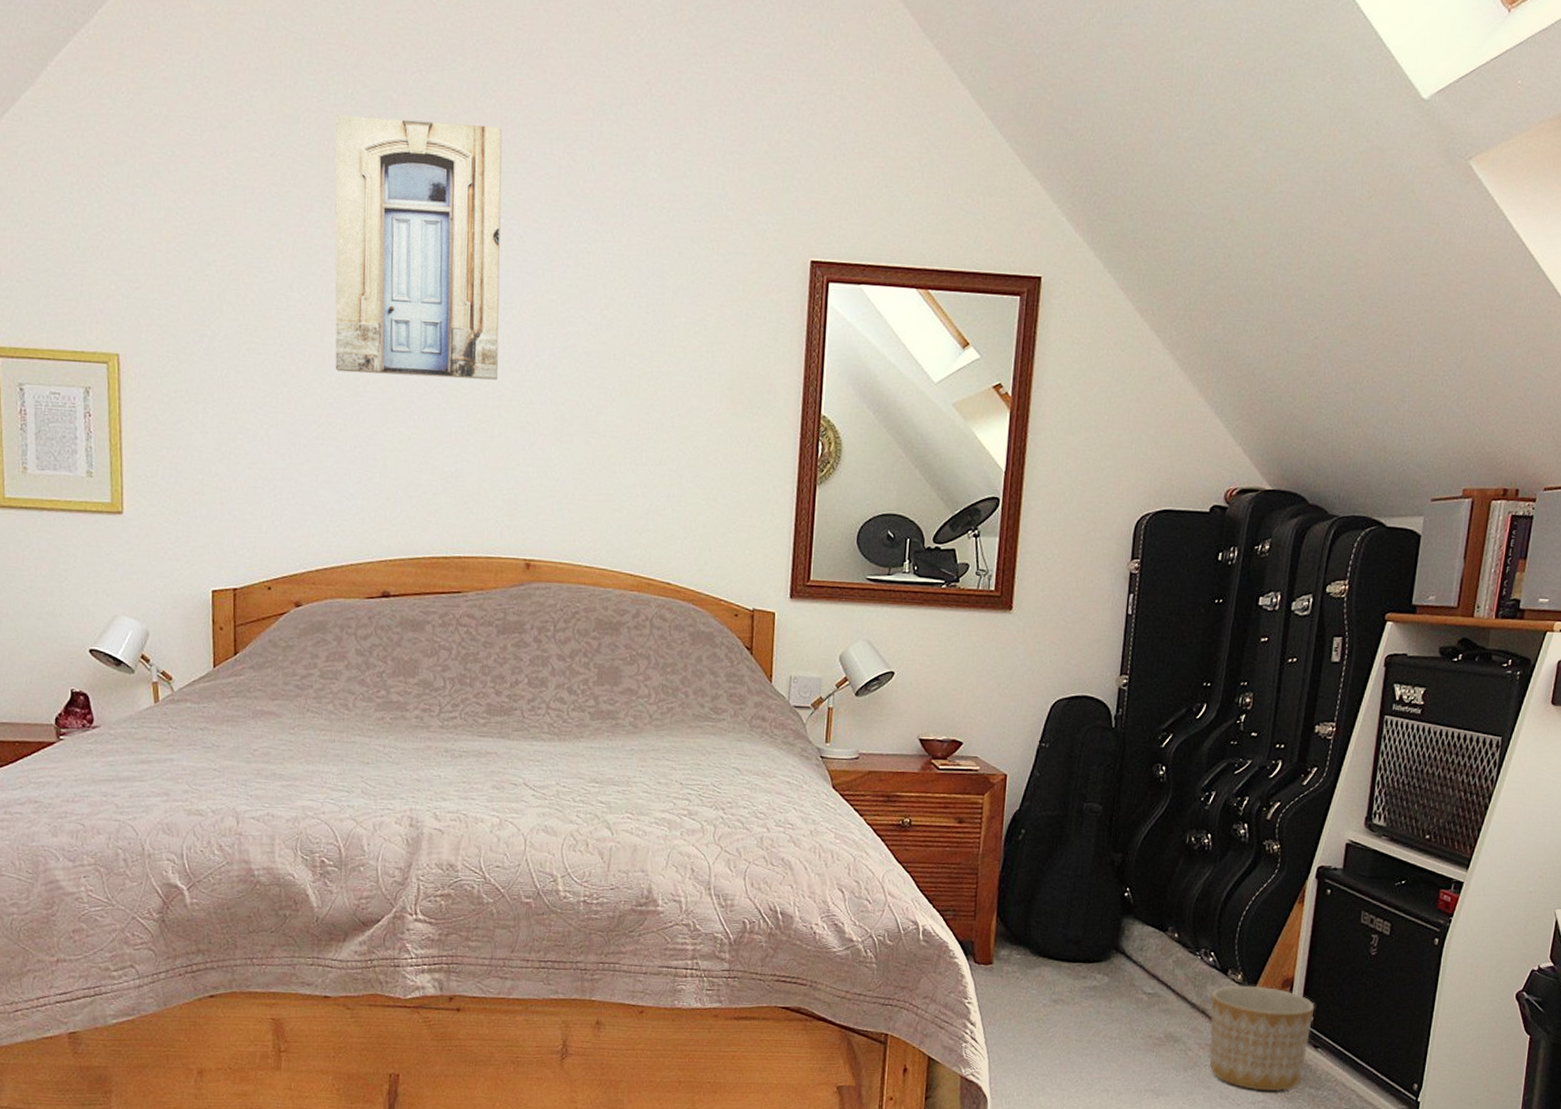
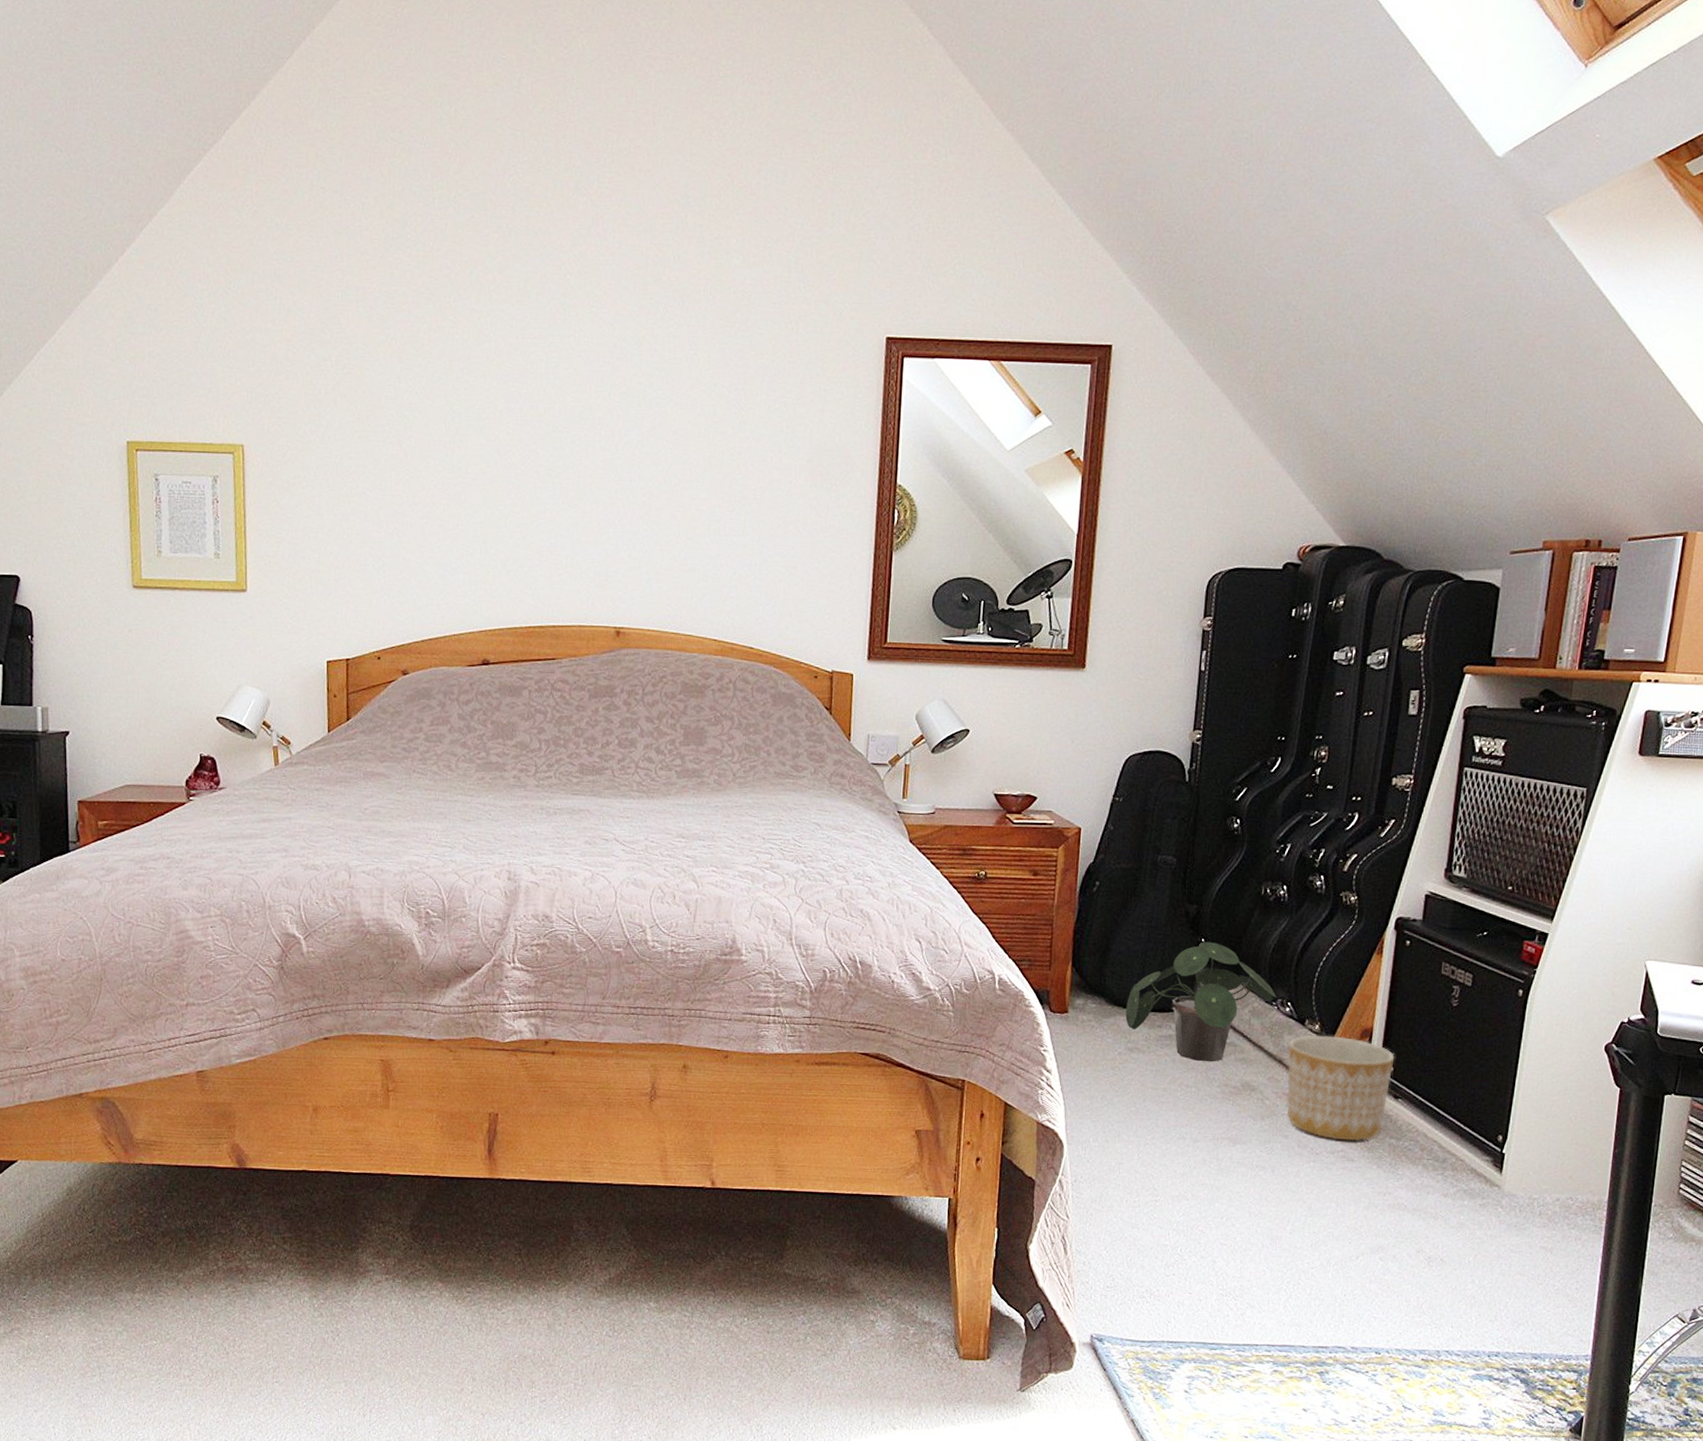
wall art: present [335,115,503,380] -> none [439,218,594,459]
potted plant: none [1050,891,1201,1014] -> present [1125,942,1277,1062]

